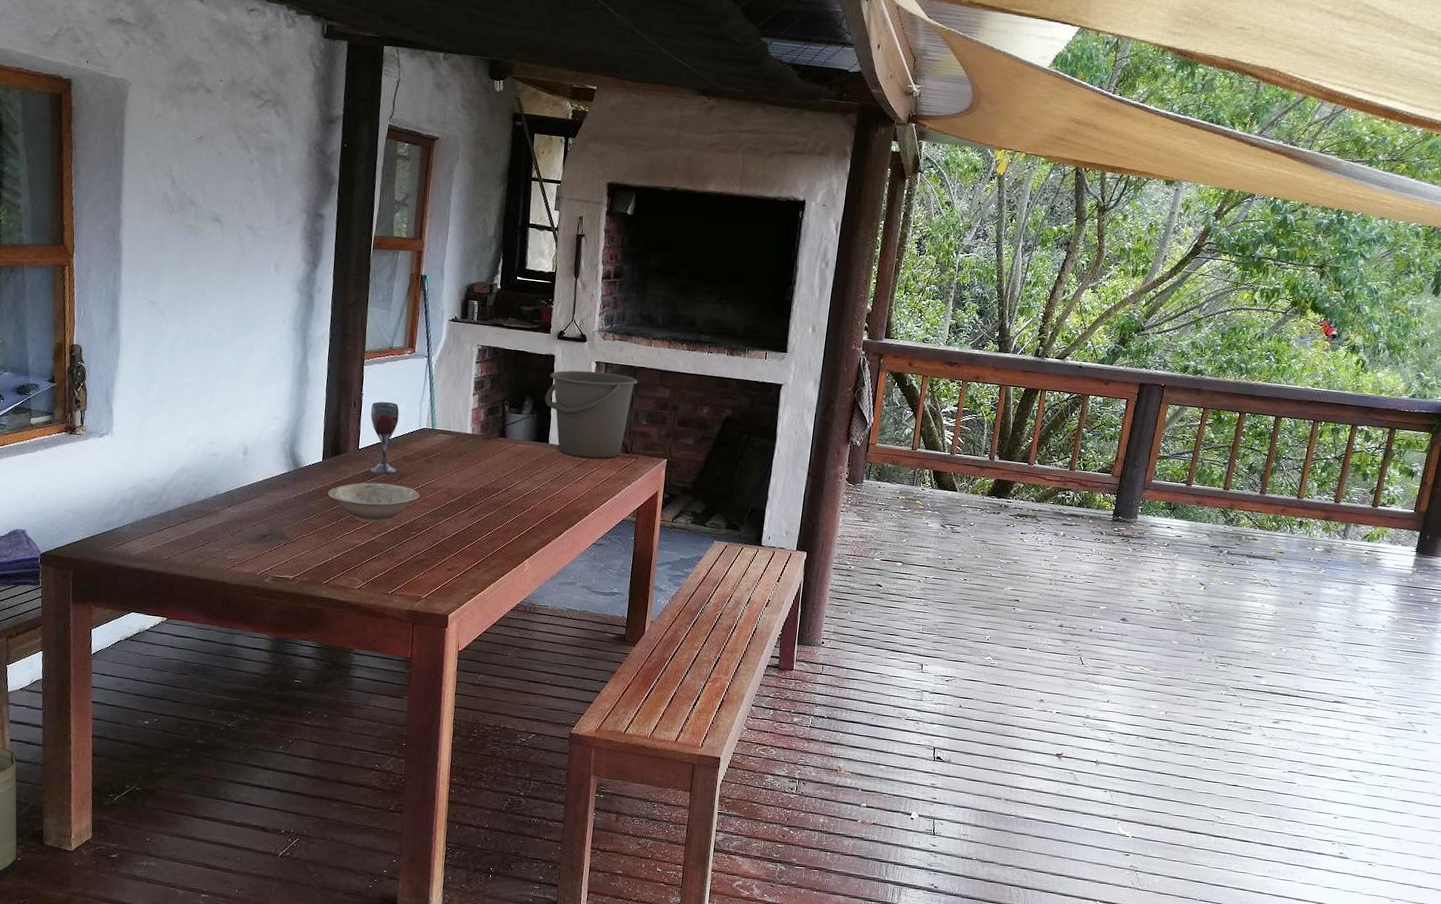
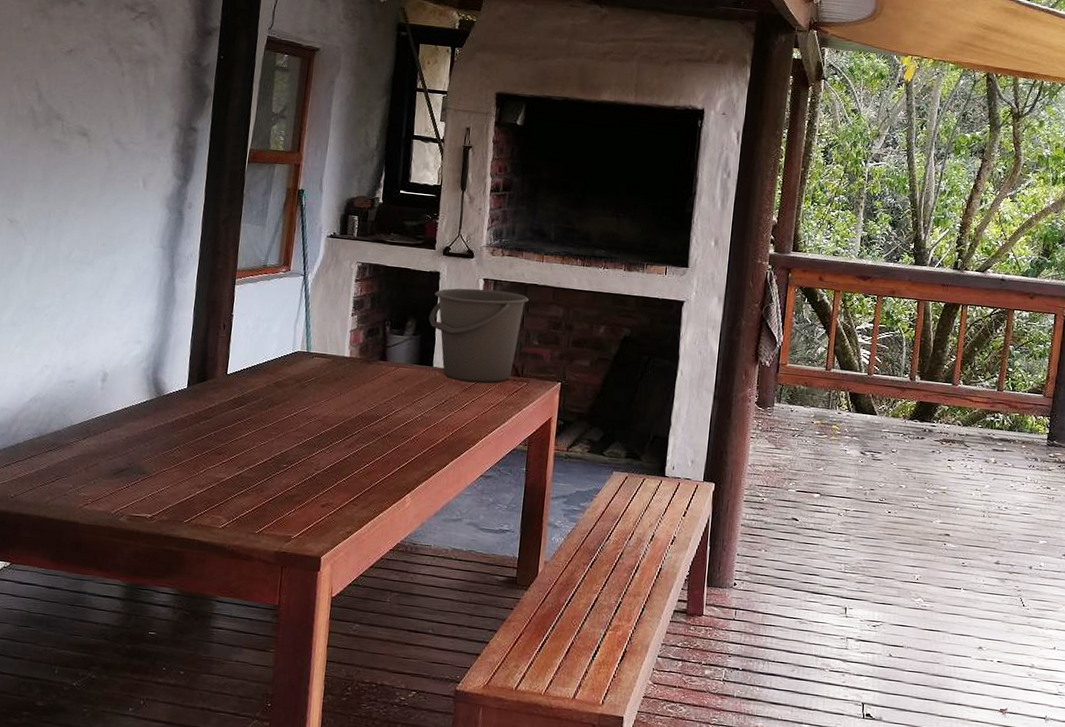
bowl: present [327,482,420,523] -> none [192,410,293,455]
cup: present [369,401,399,475] -> none [238,323,272,402]

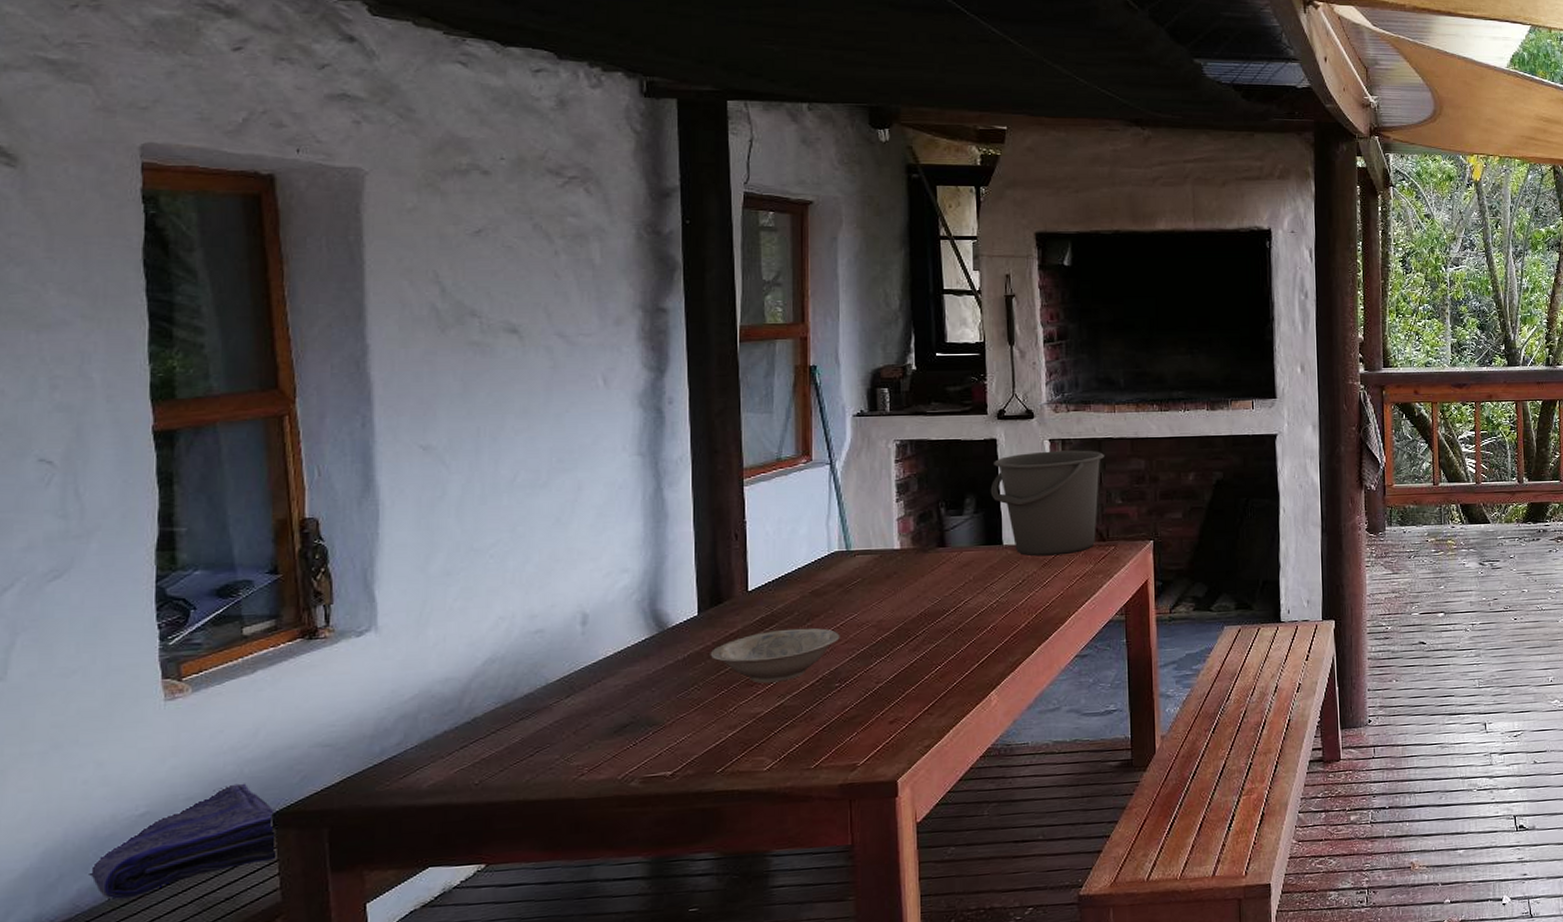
bowl: none [192,410,293,455] -> present [710,628,840,683]

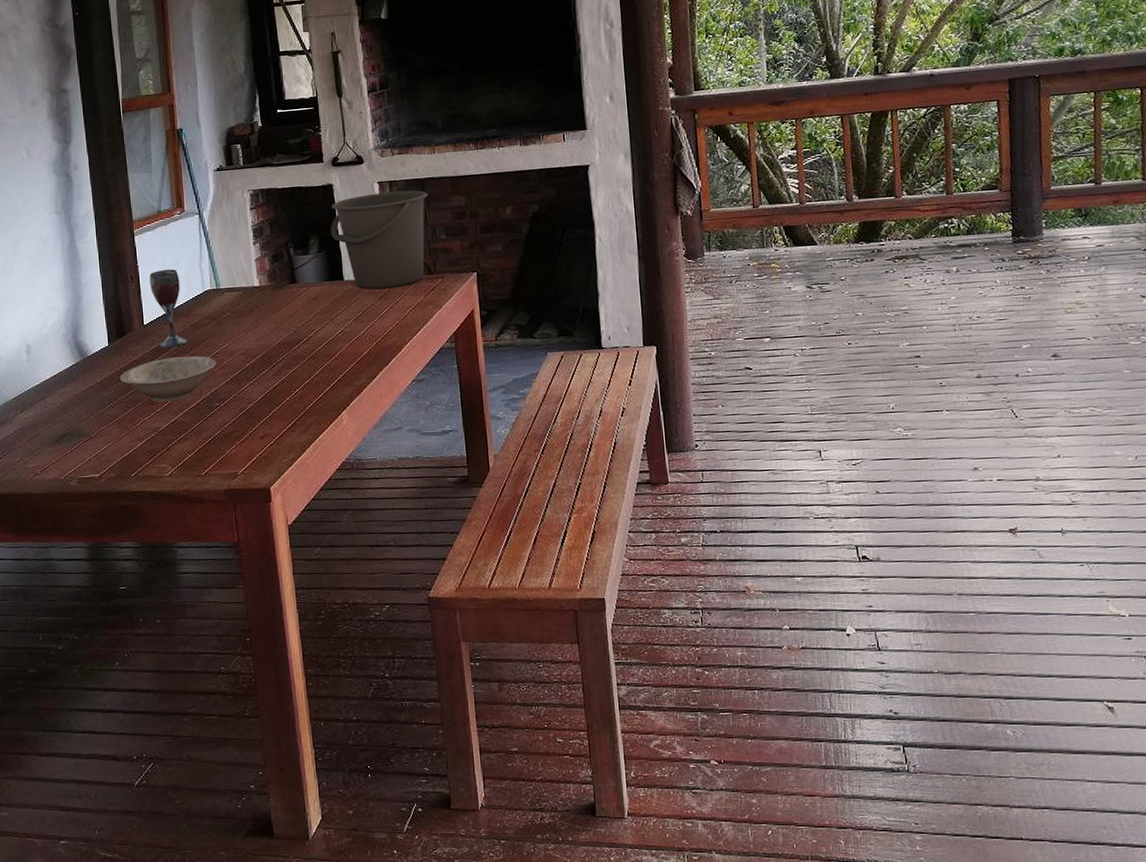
cup: none [760,526,805,619] -> present [149,268,188,348]

